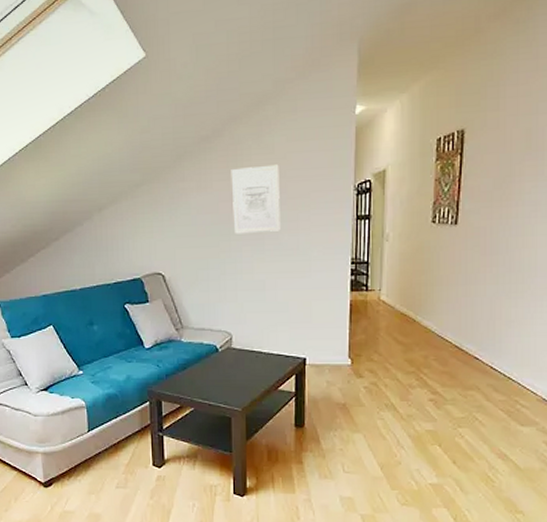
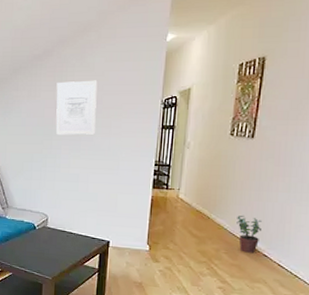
potted plant: none [444,314,472,357] -> present [236,215,263,253]

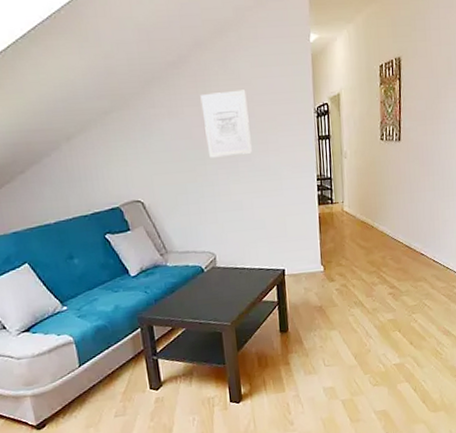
potted plant: present [236,215,263,253] -> none [396,218,418,255]

